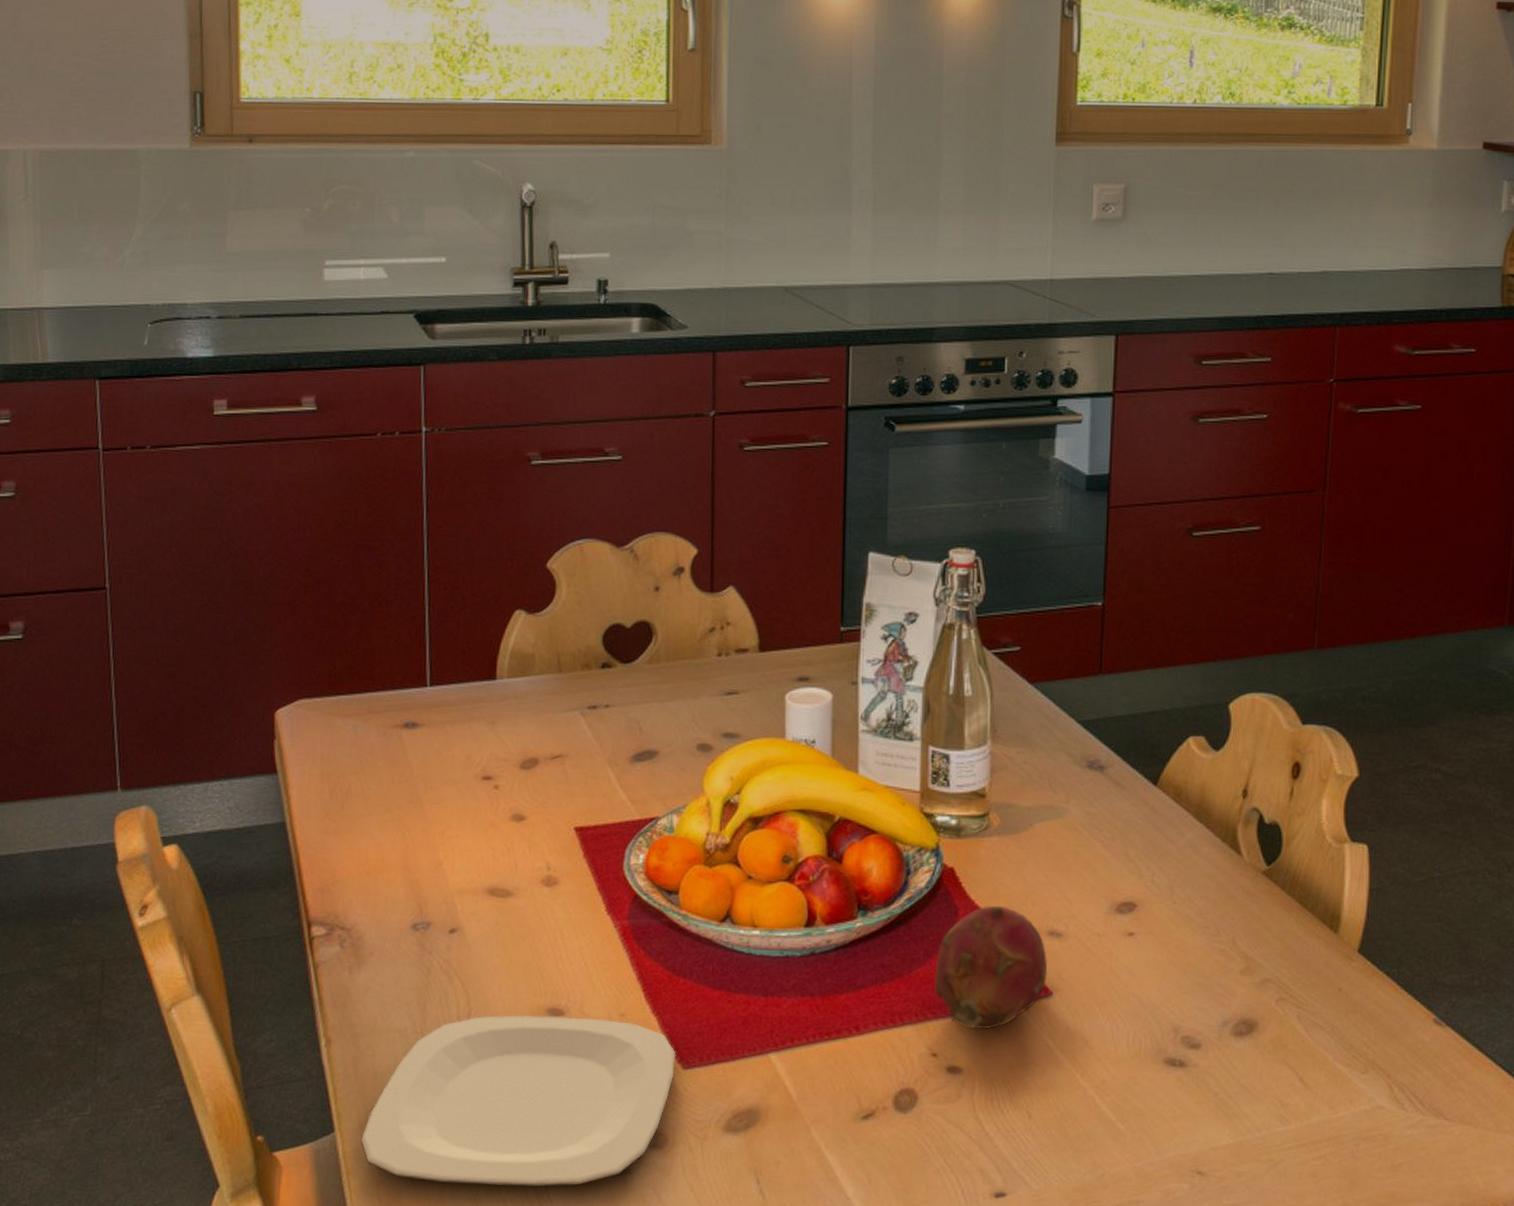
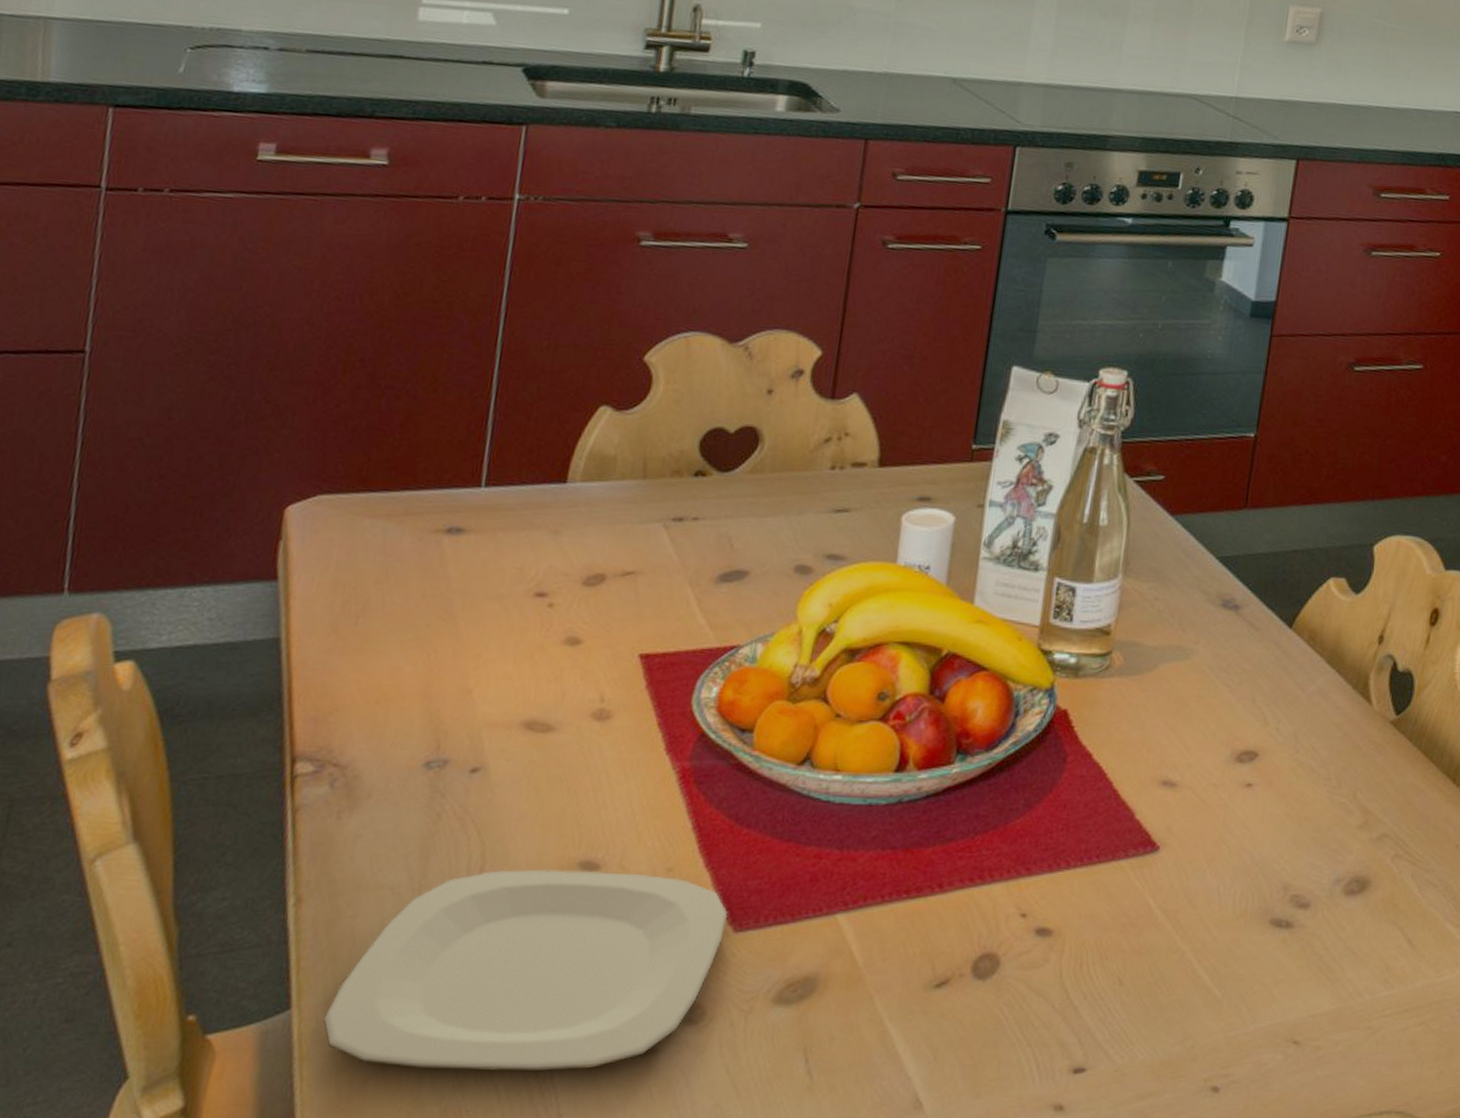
fruit: present [934,905,1048,1030] -> none [1031,751,1158,888]

